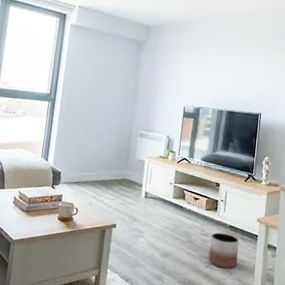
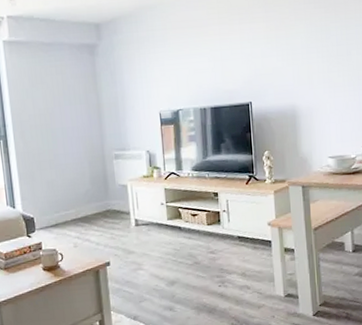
planter: present [208,232,240,269] -> none [218,246,254,284]

